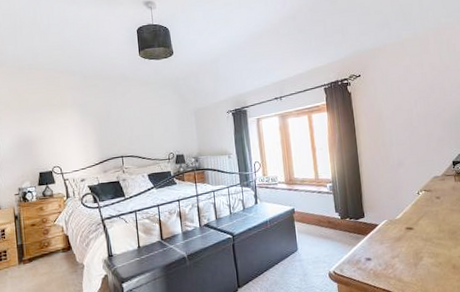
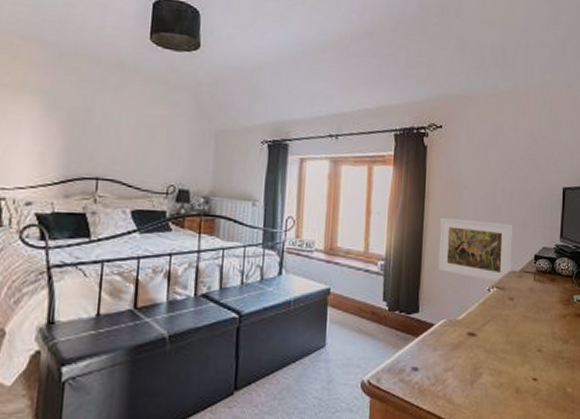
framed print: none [370,140,435,187] -> present [438,217,513,282]

